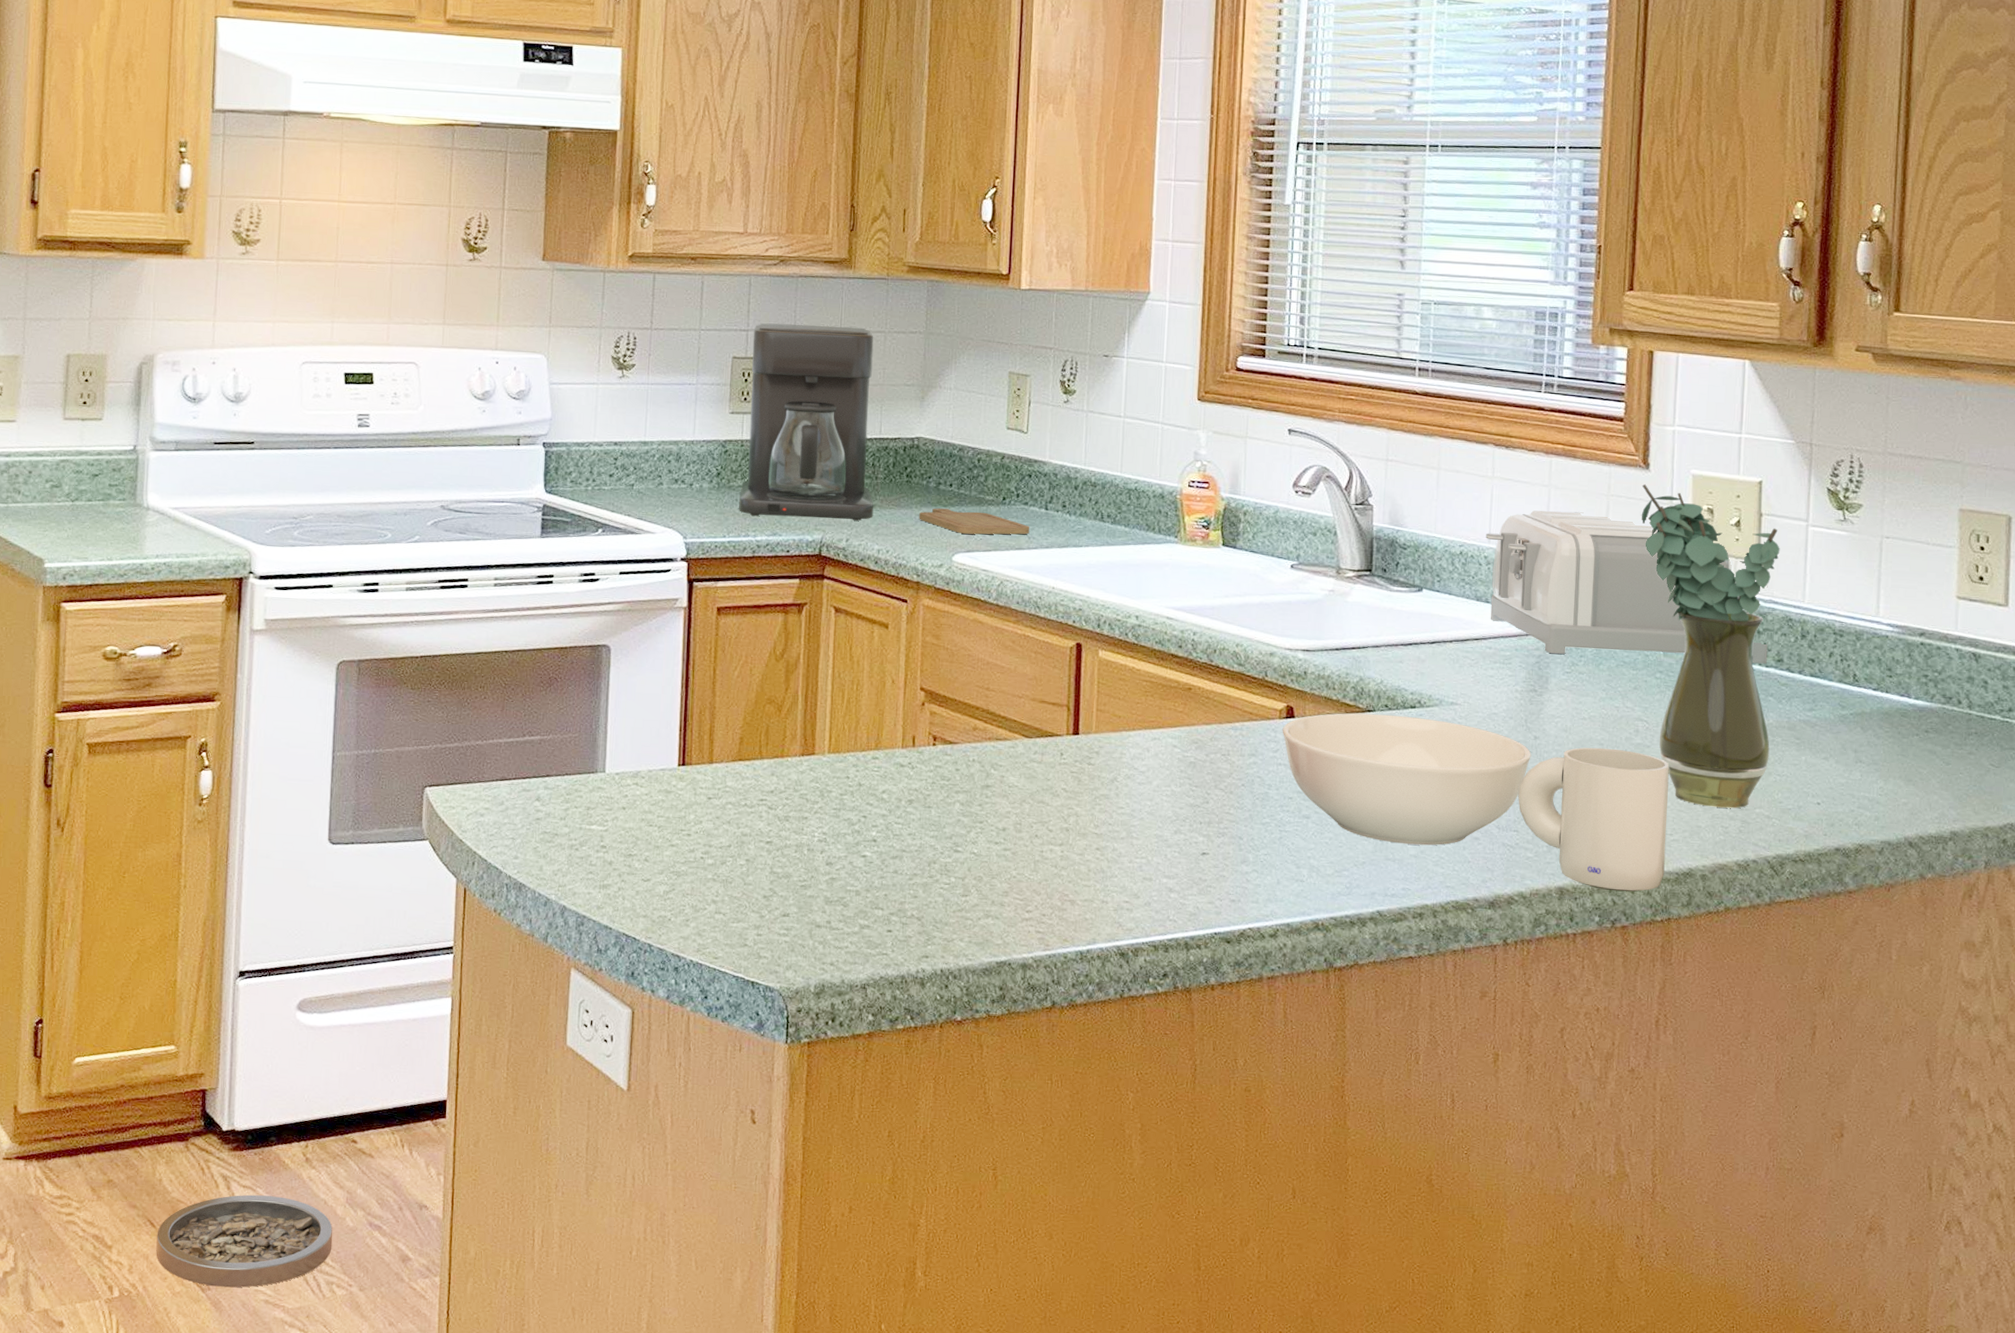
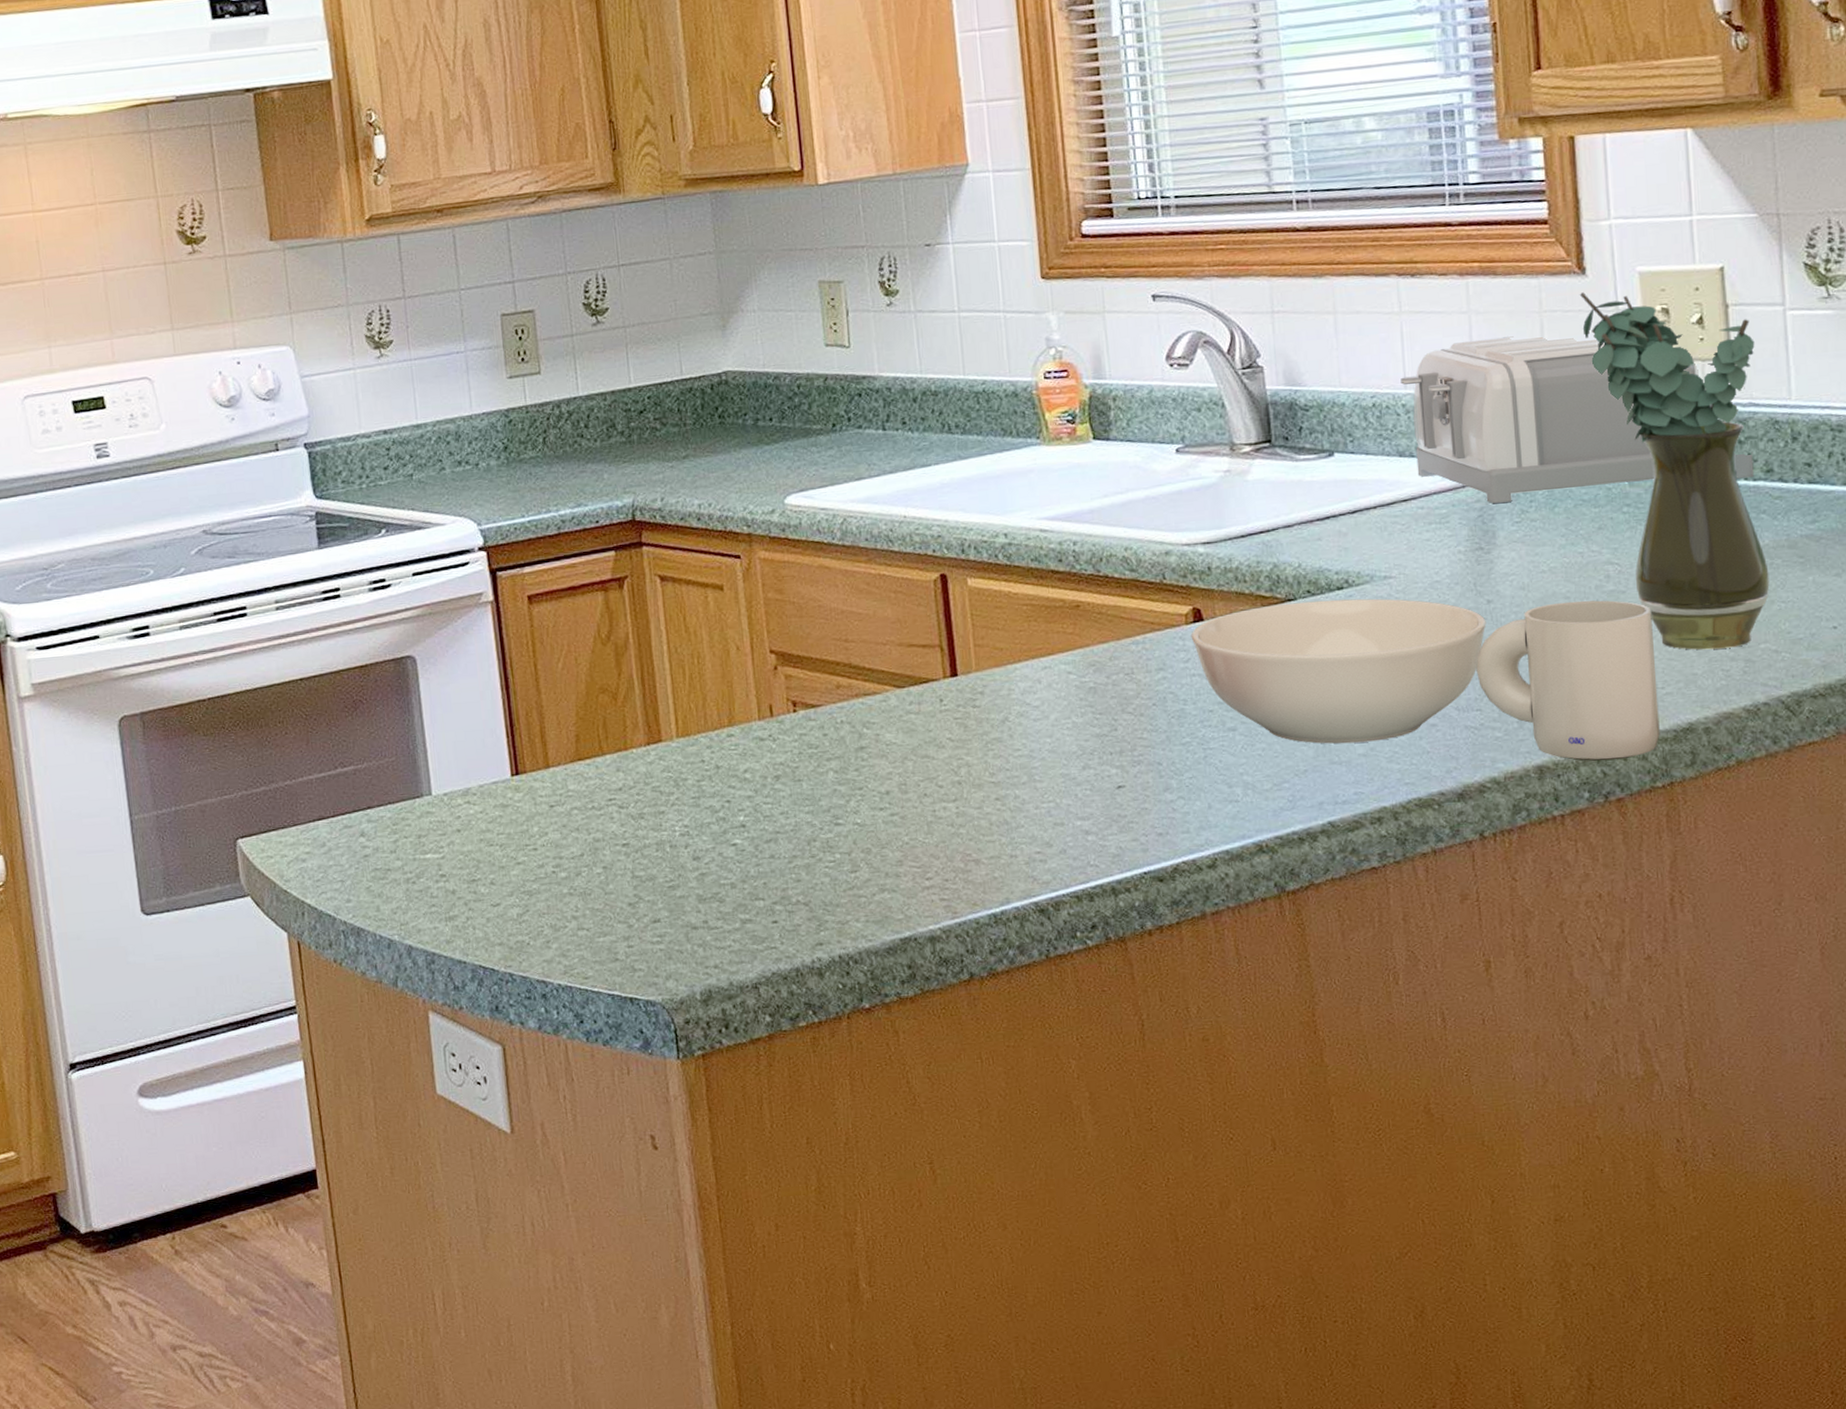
pet bowl: present [156,1194,333,1288] -> none [30,1294,219,1397]
coffee maker: present [739,323,874,521] -> none [520,258,688,488]
chopping board: present [919,508,1030,535] -> none [739,444,869,472]

